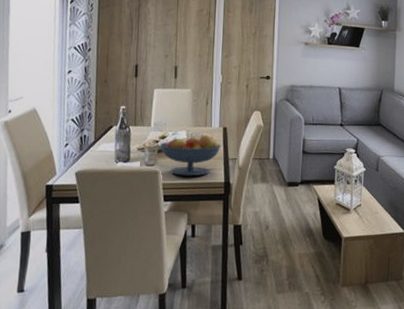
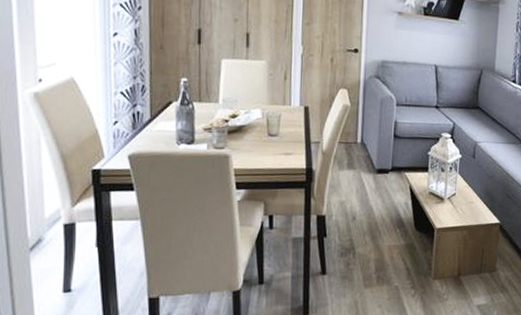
fruit bowl: present [159,135,221,177] -> none [230,114,302,162]

